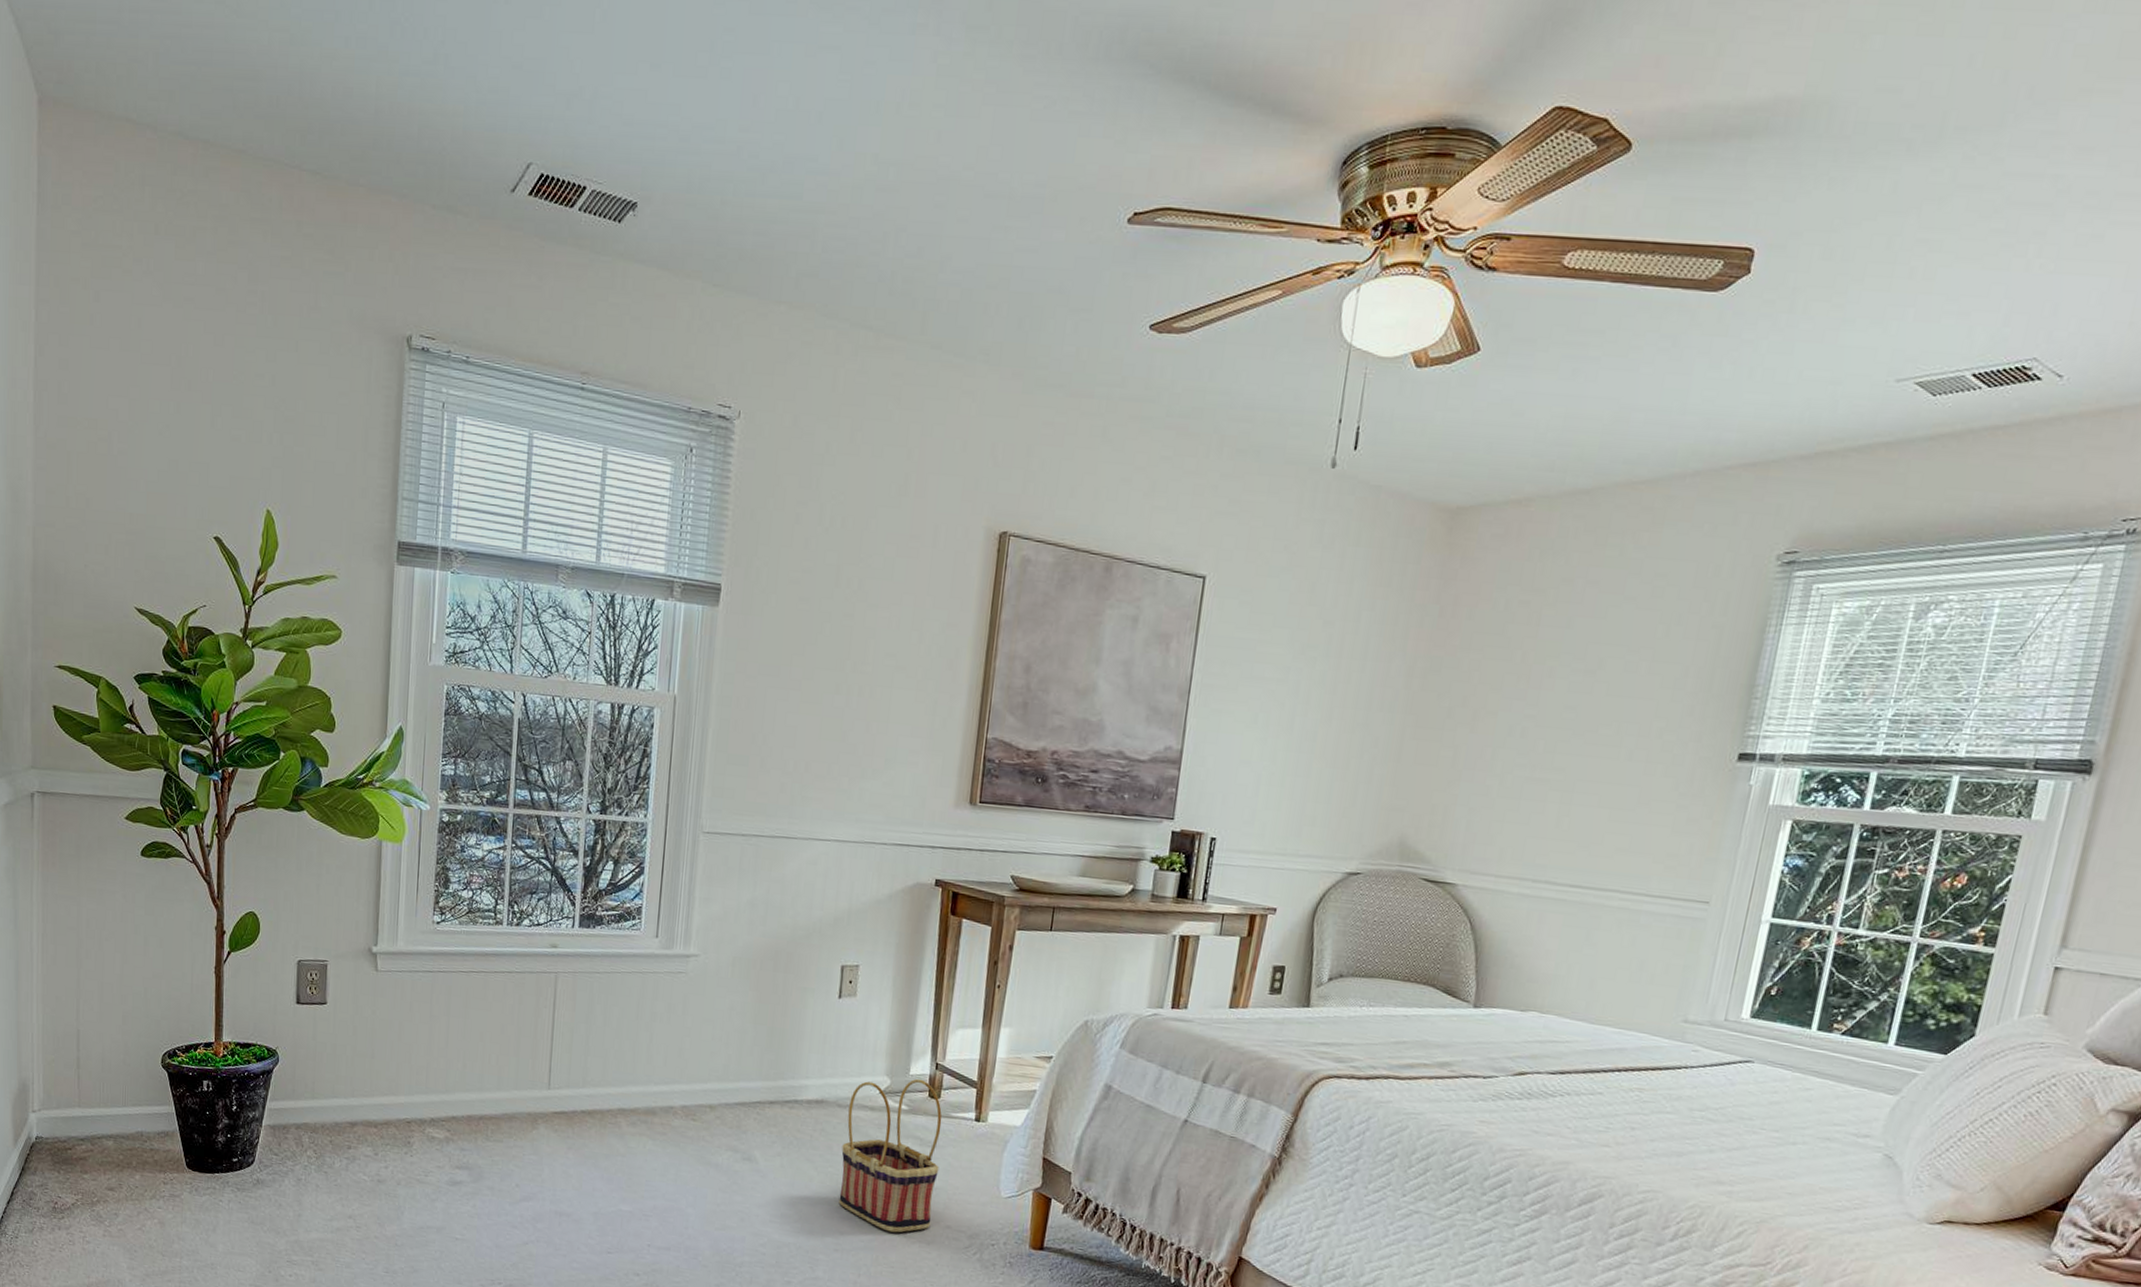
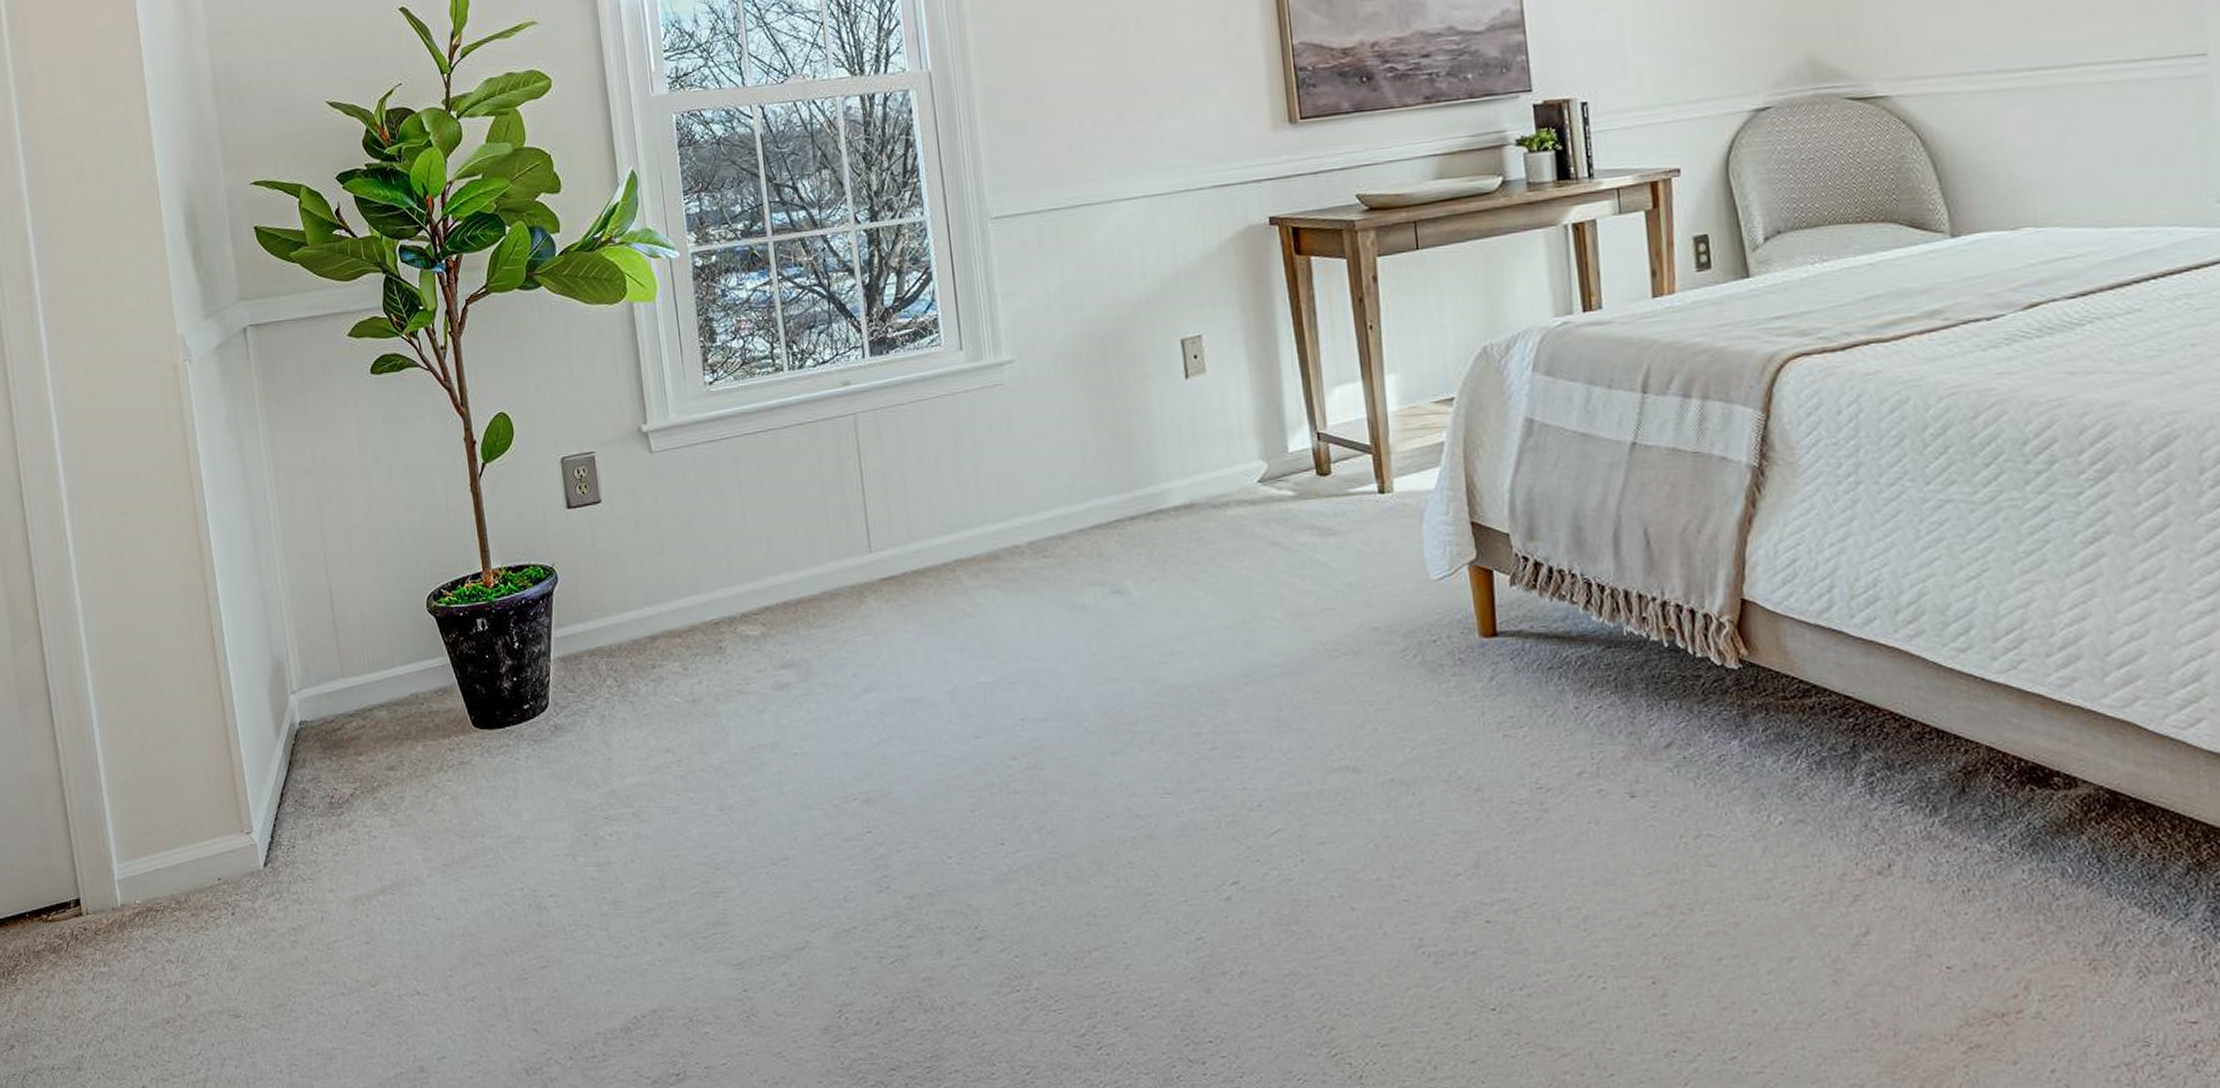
basket: present [838,1078,942,1233] -> none [1224,455,1354,649]

